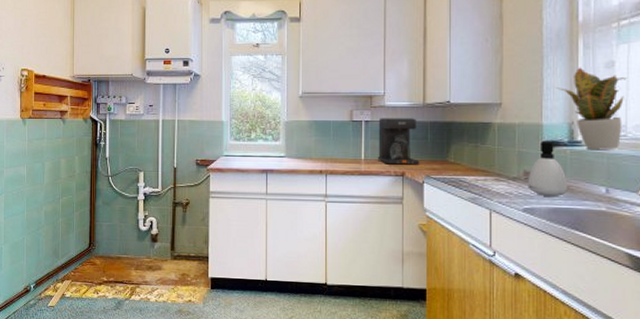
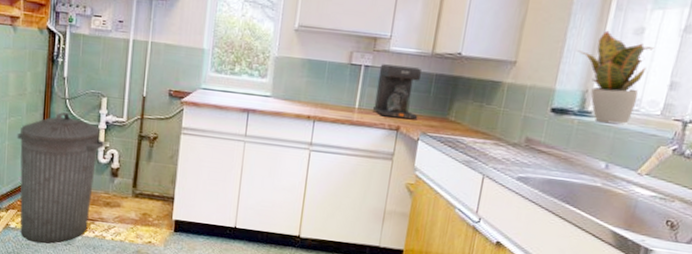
trash can: none [69,187,144,310] -> present [17,111,105,244]
soap dispenser: present [528,142,568,198] -> none [526,108,575,168]

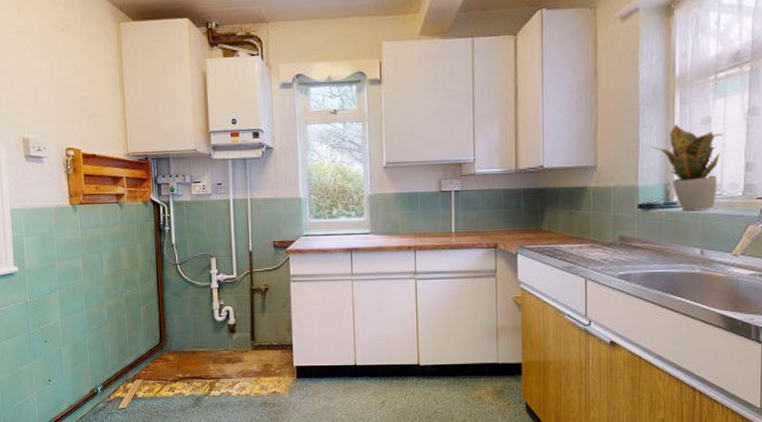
trash can: present [17,111,105,244] -> none [134,277,220,409]
coffee maker: present [372,64,422,120] -> none [468,186,513,236]

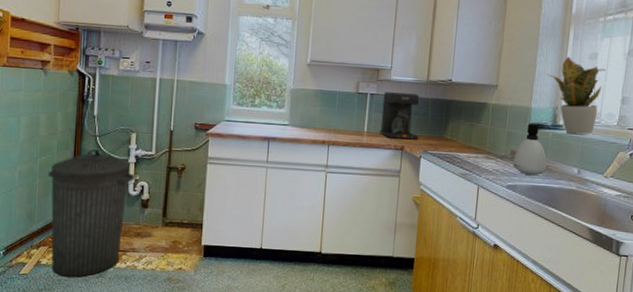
trash can: none [134,277,220,409] -> present [48,148,135,278]
coffee maker: none [468,186,513,236] -> present [379,92,419,140]
soap dispenser: none [623,204,663,262] -> present [513,124,549,176]

